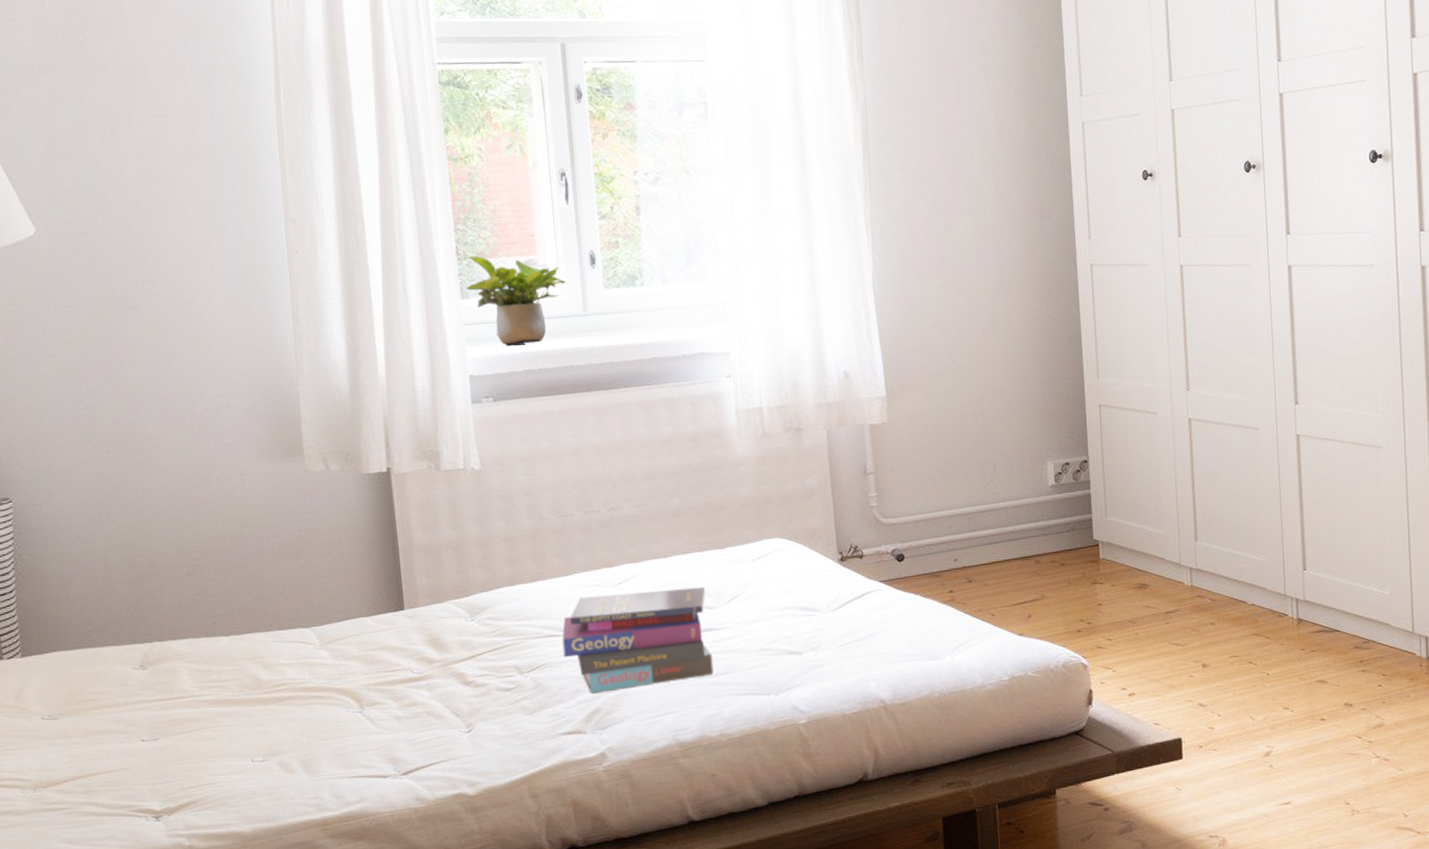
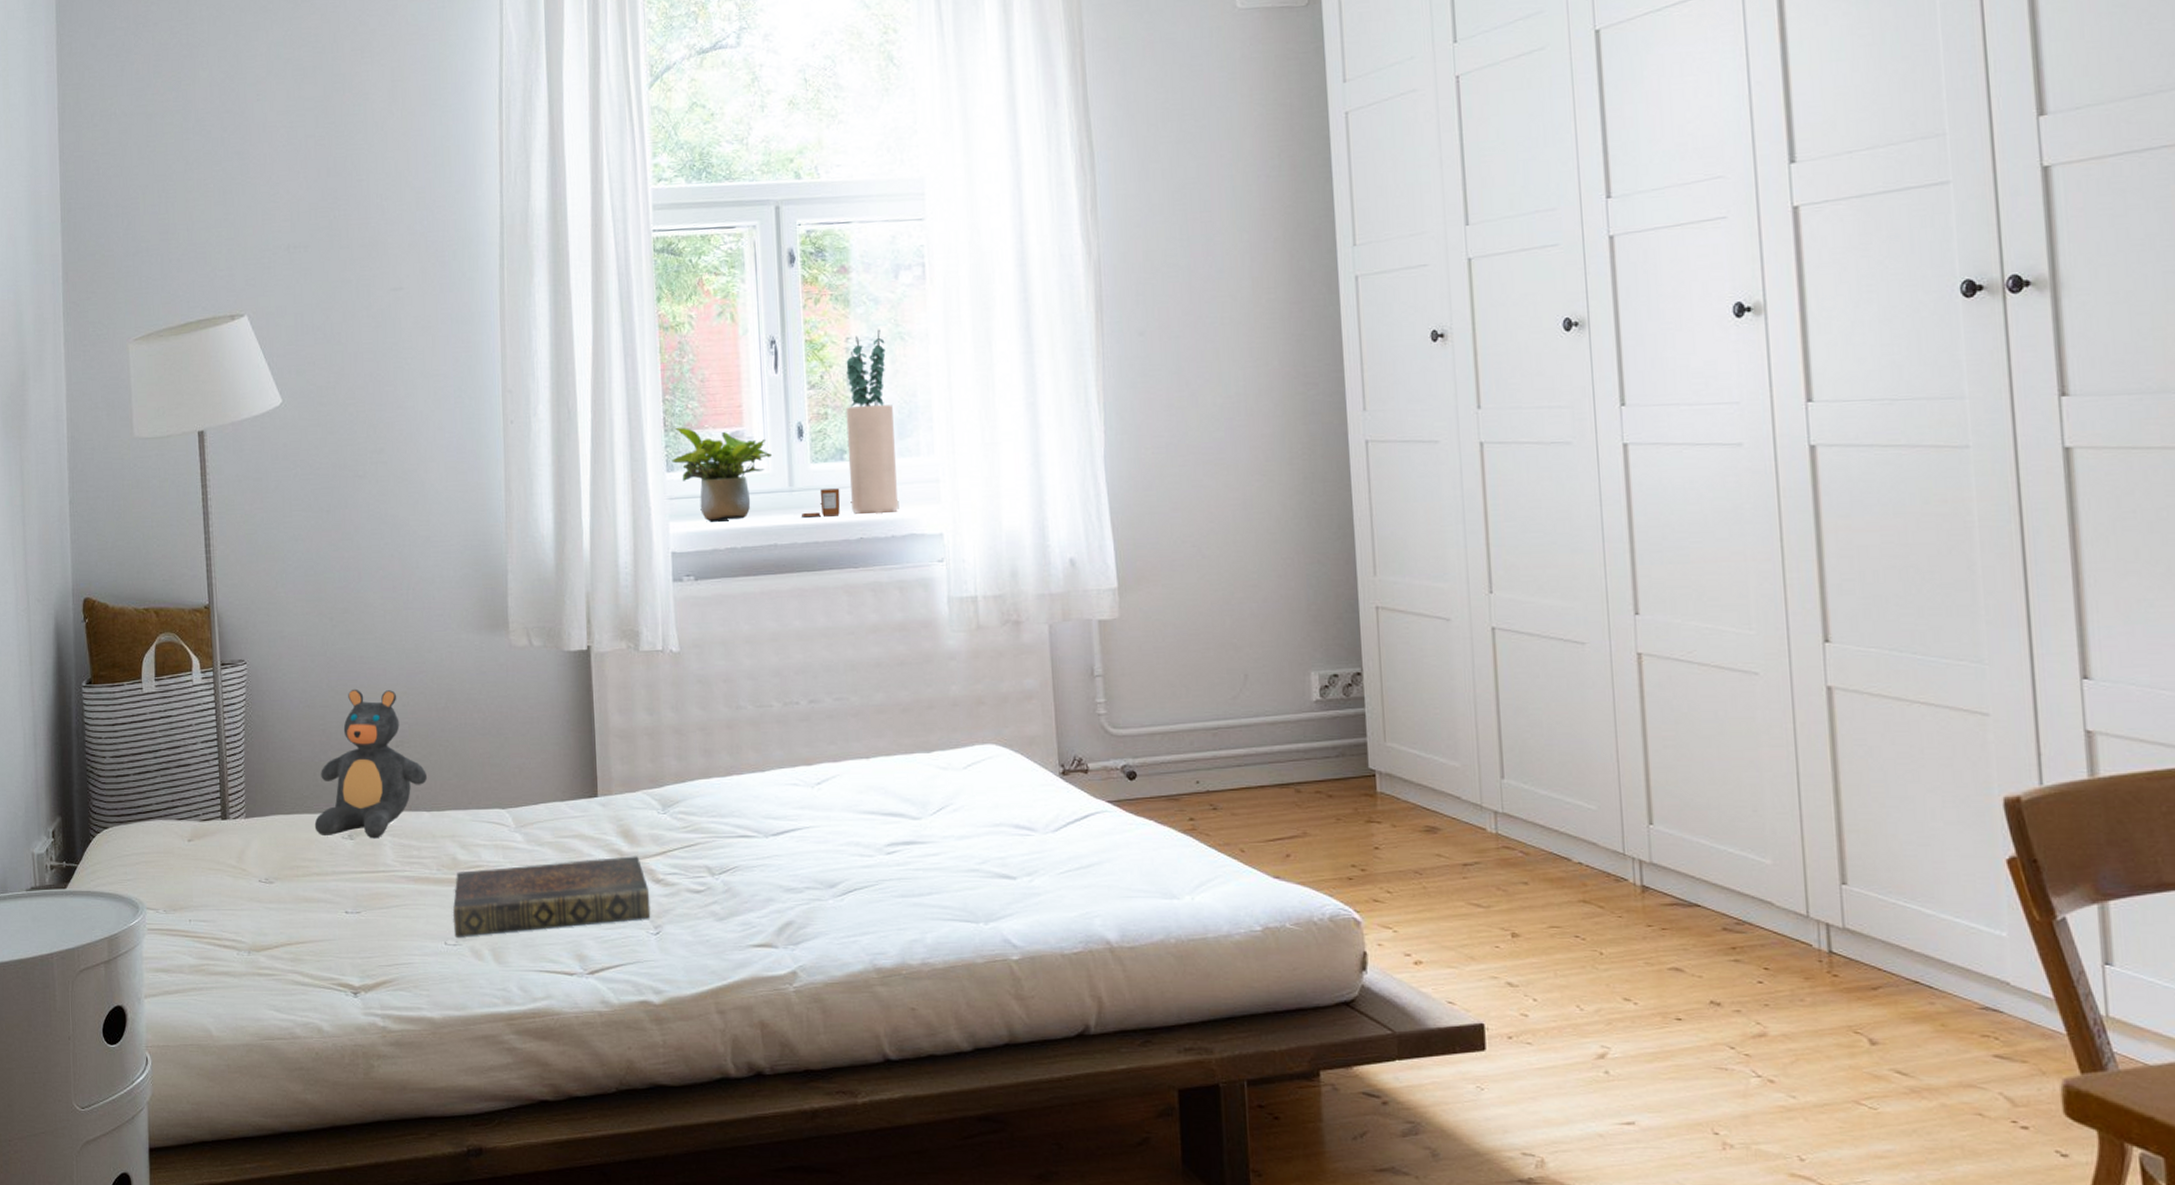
stuffed animal: none [101,520,224,669] -> present [314,688,428,839]
book: none [258,662,462,754] -> present [452,856,651,937]
books: present [562,586,714,694] -> none [755,793,917,904]
candle: none [596,312,633,340] -> present [802,488,841,518]
vase: none [634,163,688,336] -> present [846,329,898,514]

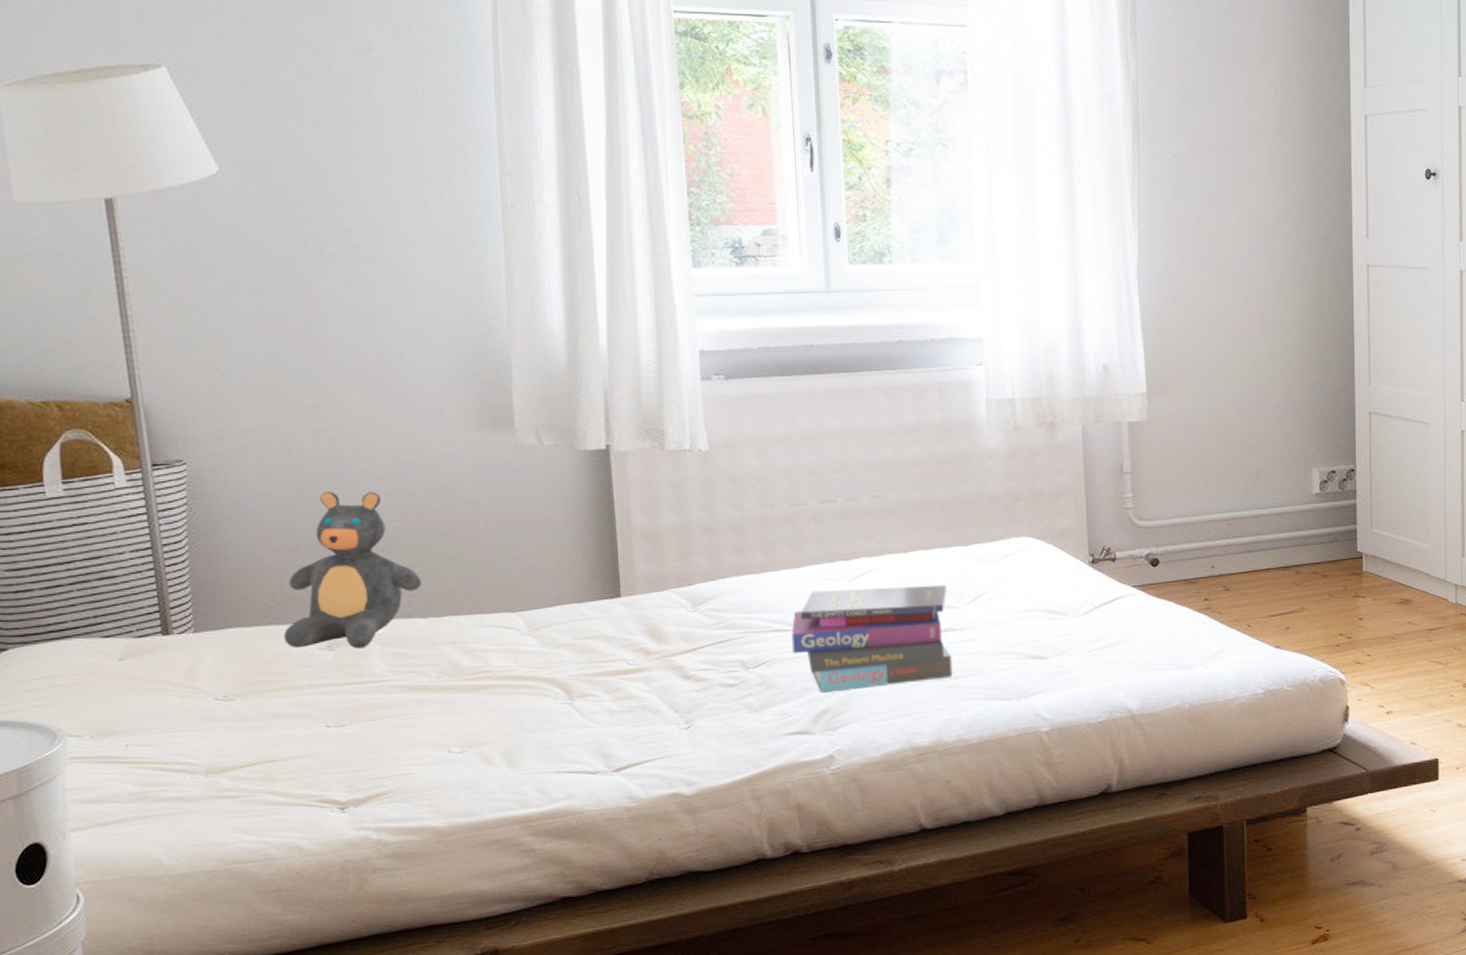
book: present [452,856,651,937] -> none [456,654,681,745]
potted plant: present [671,427,773,523] -> none [698,222,808,322]
books: none [755,793,917,904] -> present [791,584,953,693]
candle: present [802,488,841,518] -> none [839,291,879,319]
vase: present [846,329,898,514] -> none [885,133,938,317]

